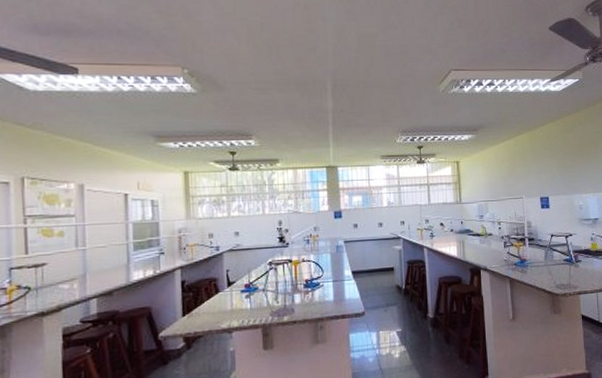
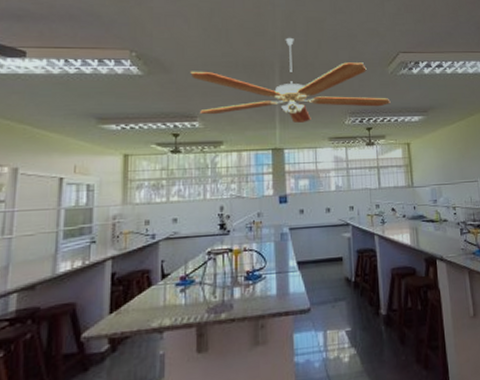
ceiling fan: none [243,54,442,141] -> present [190,37,391,123]

